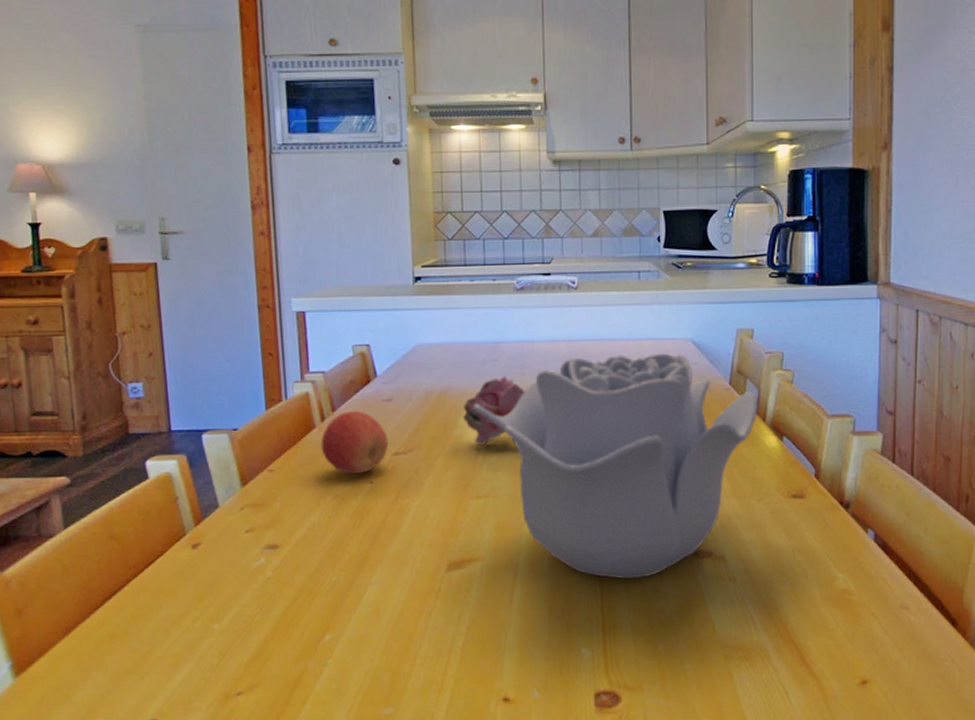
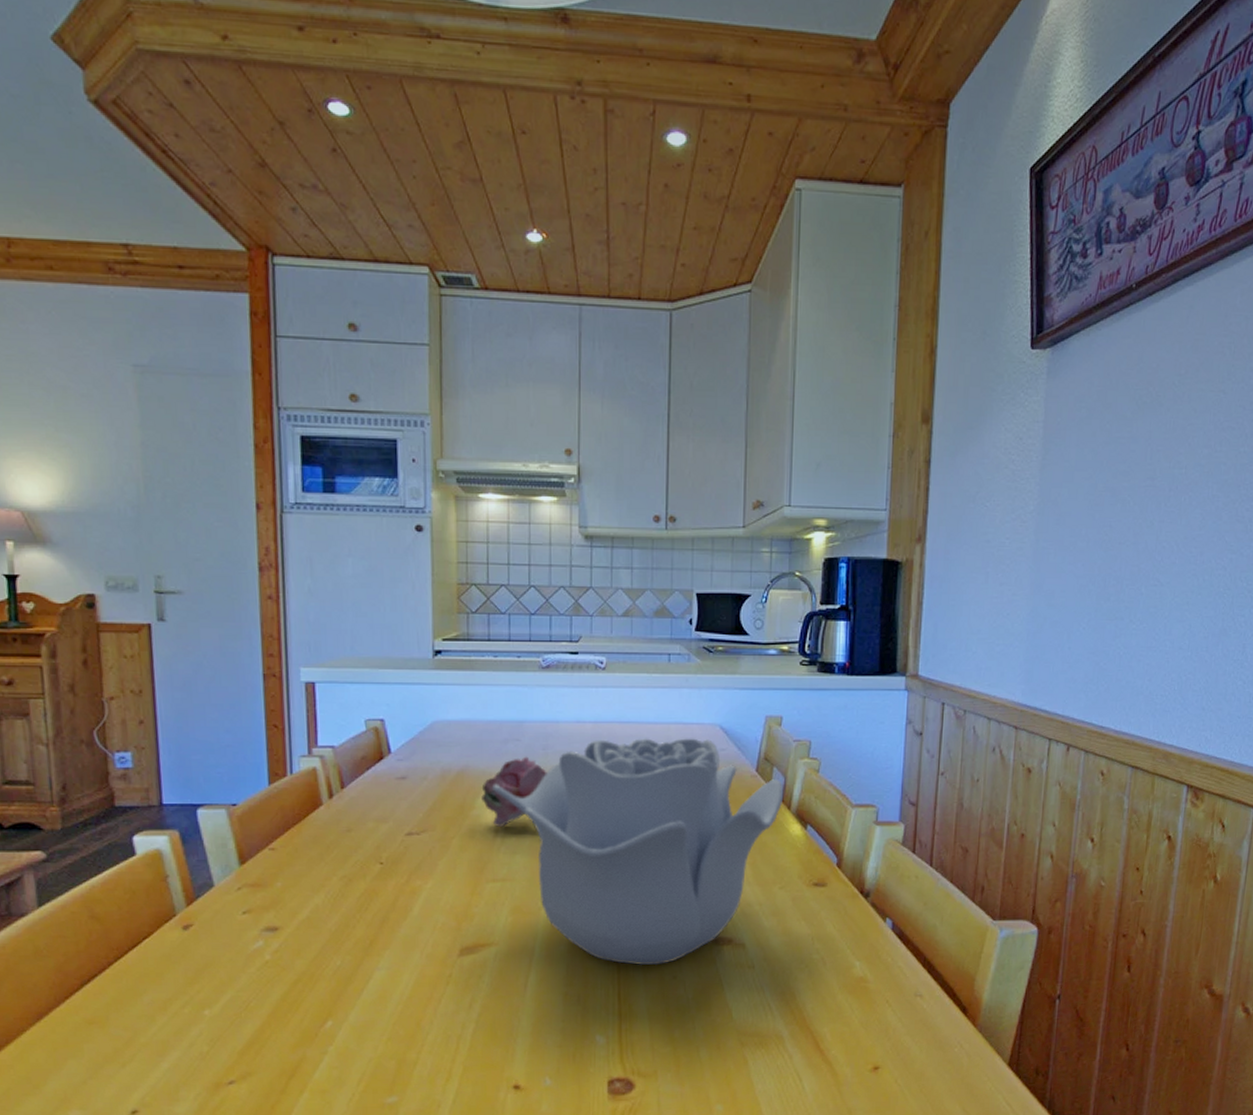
apple: present [320,411,389,474] -> none [327,788,401,854]

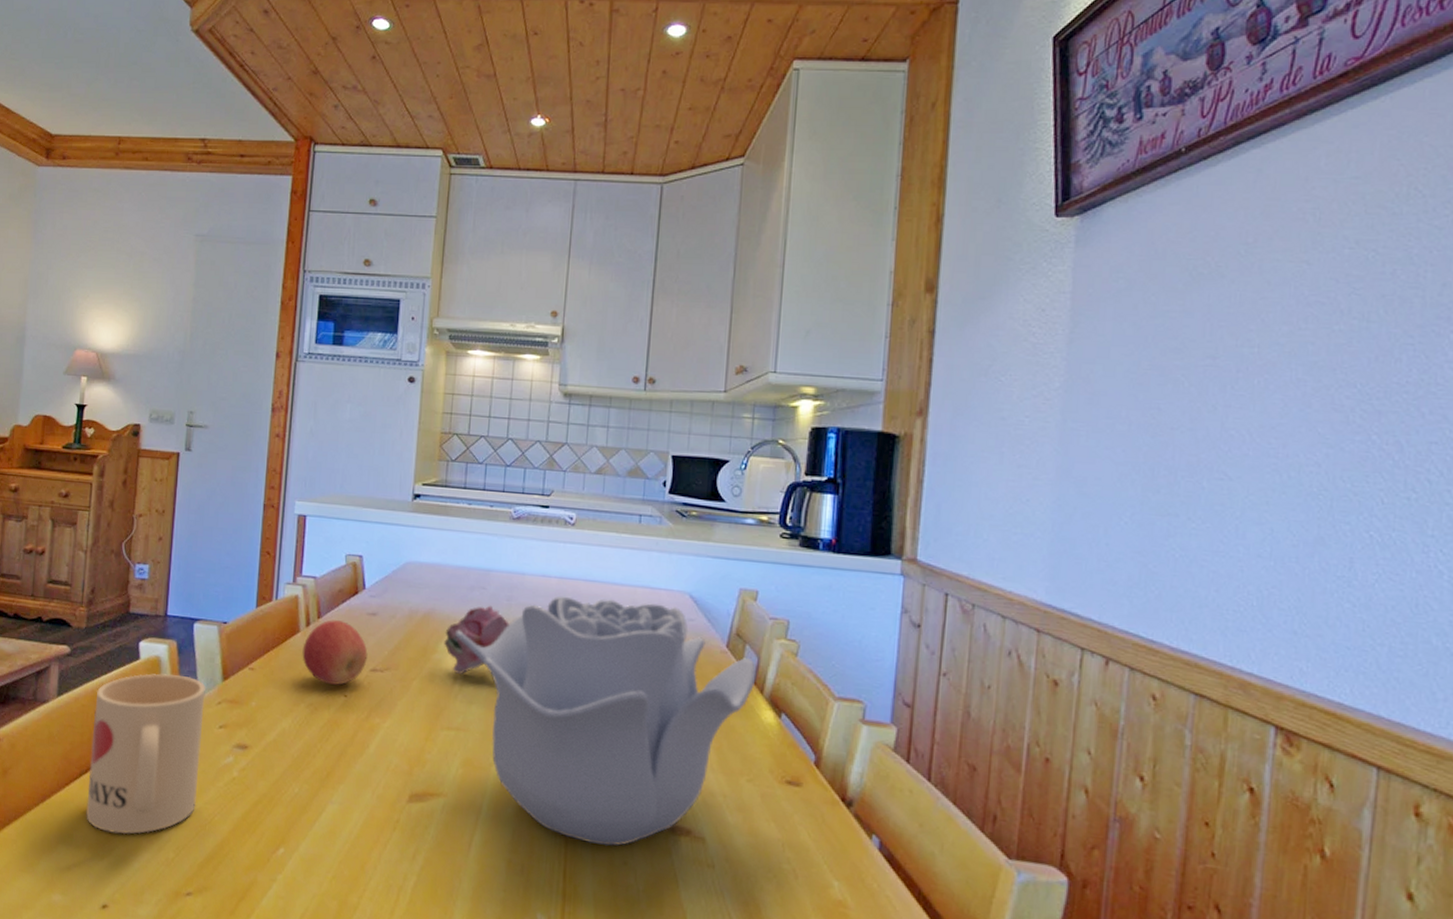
mug: none [87,866,227,1038] -> present [86,673,206,835]
apple: none [327,788,401,854] -> present [302,620,368,685]

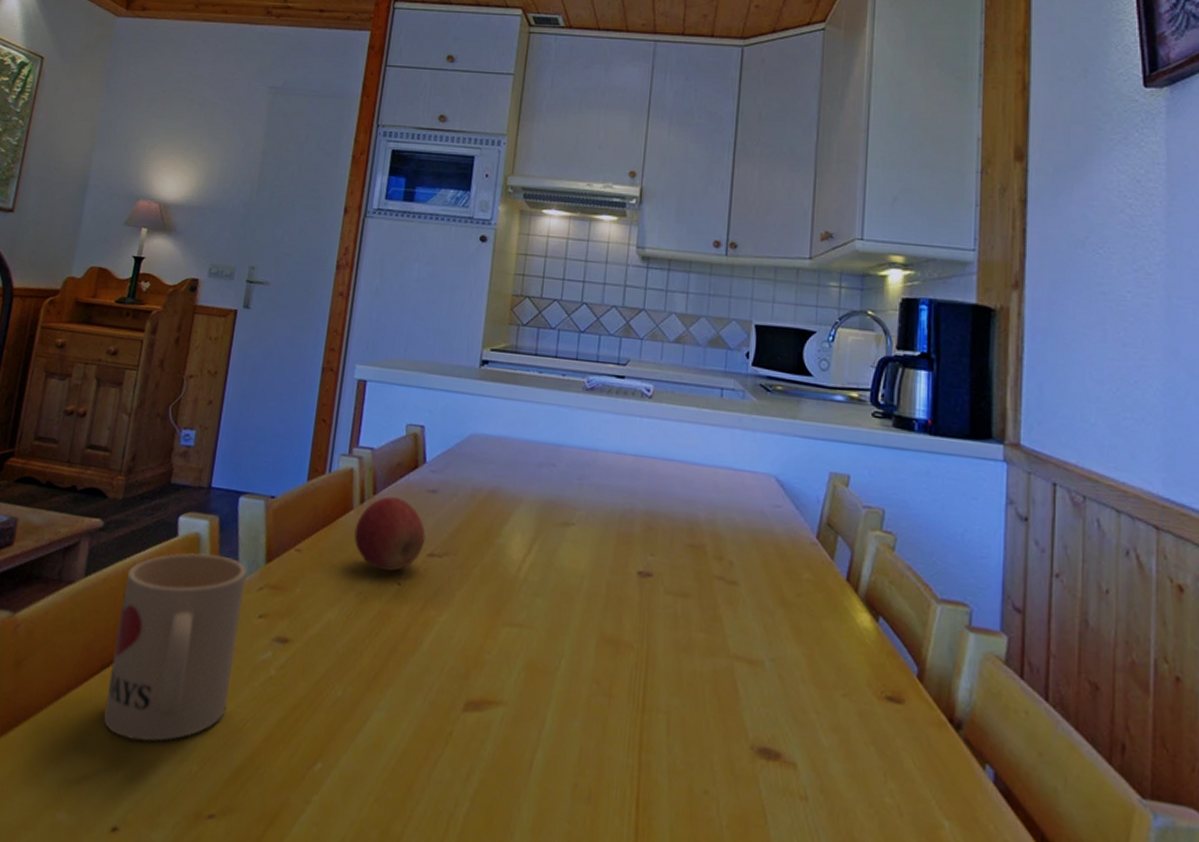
flower: present [444,605,510,674] -> none [509,484,581,562]
decorative bowl: present [455,595,757,846] -> none [521,475,851,771]

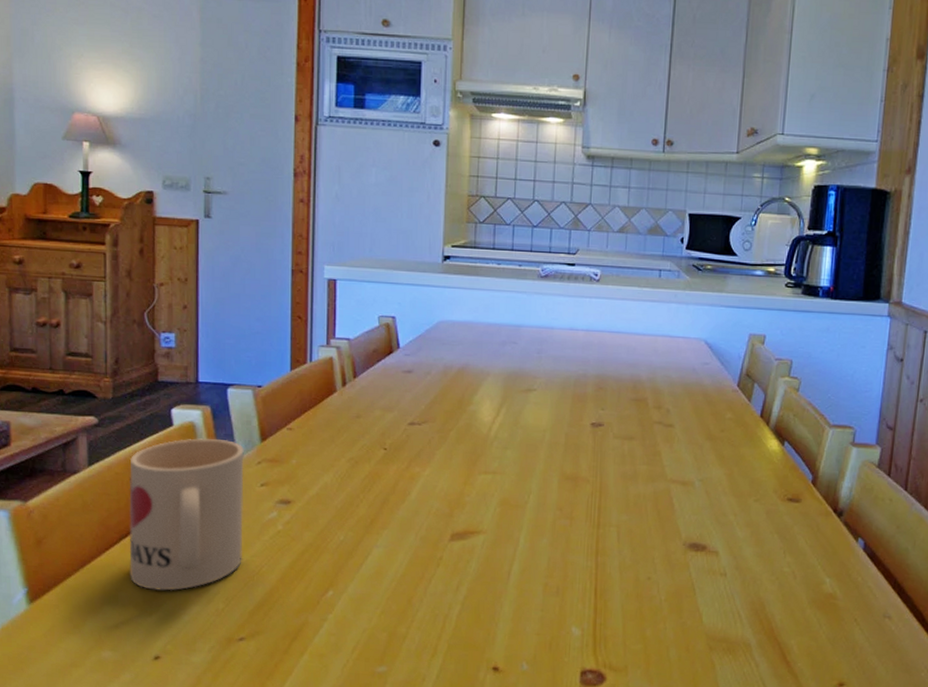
apple: present [354,496,426,572] -> none [340,379,405,440]

